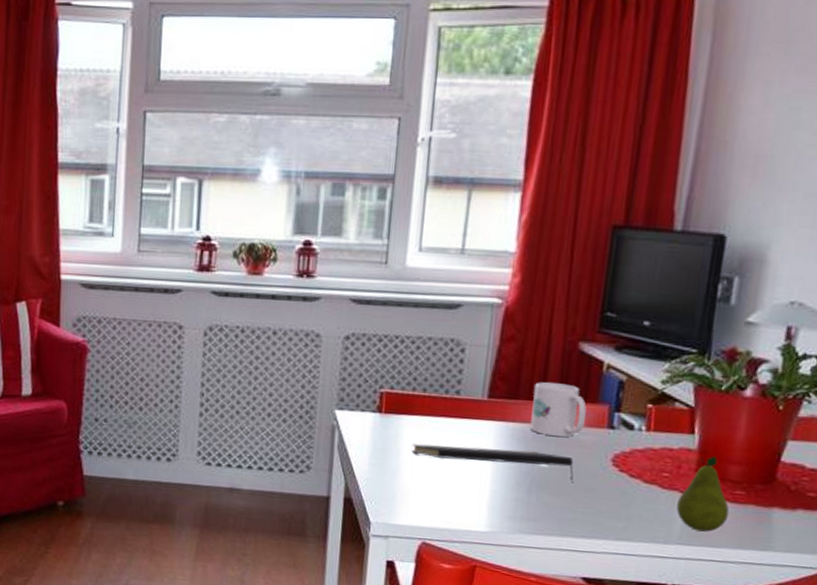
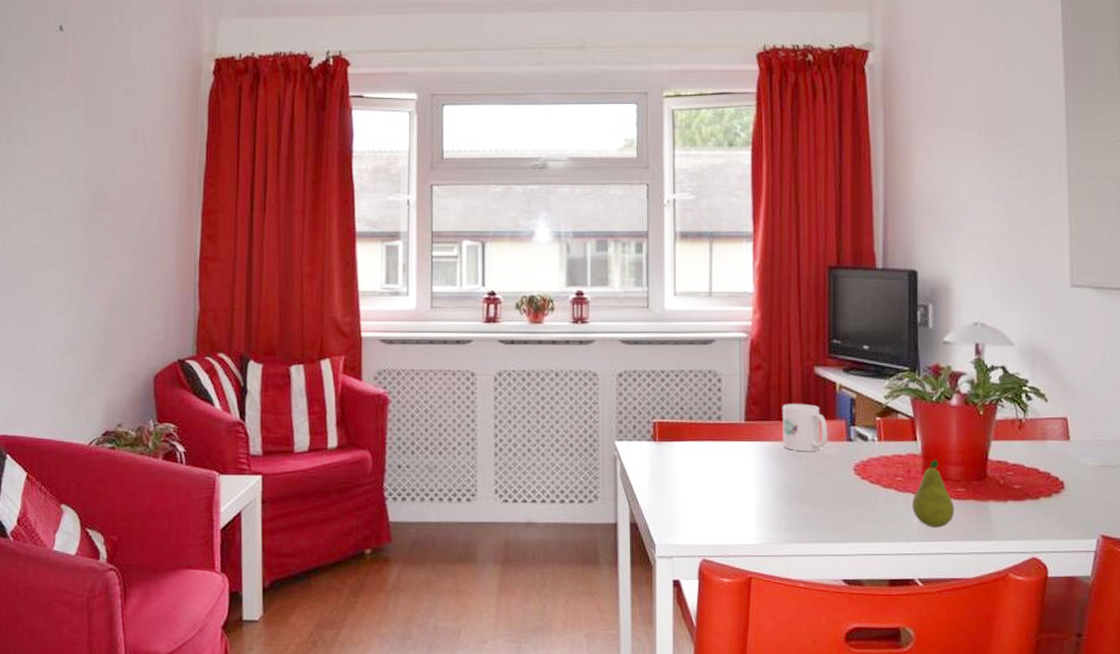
notepad: present [411,443,574,484] -> none [685,466,825,493]

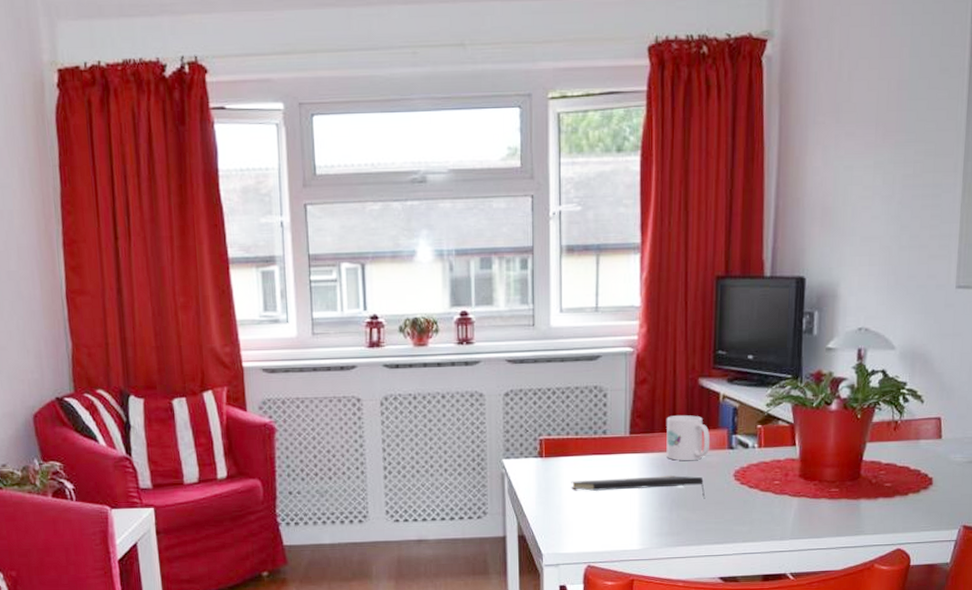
notepad: none [685,466,825,493] -> present [571,475,706,499]
fruit: present [911,459,955,528] -> none [787,462,828,526]

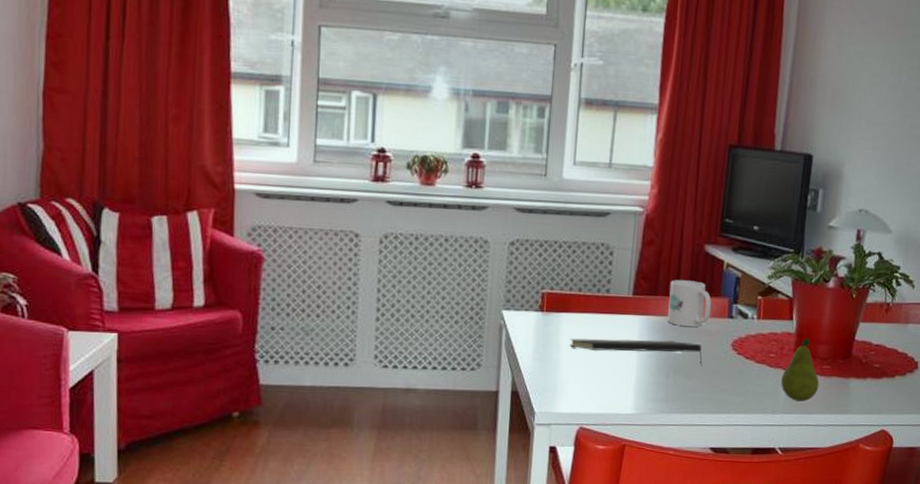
fruit: none [787,462,828,526] -> present [780,338,820,402]

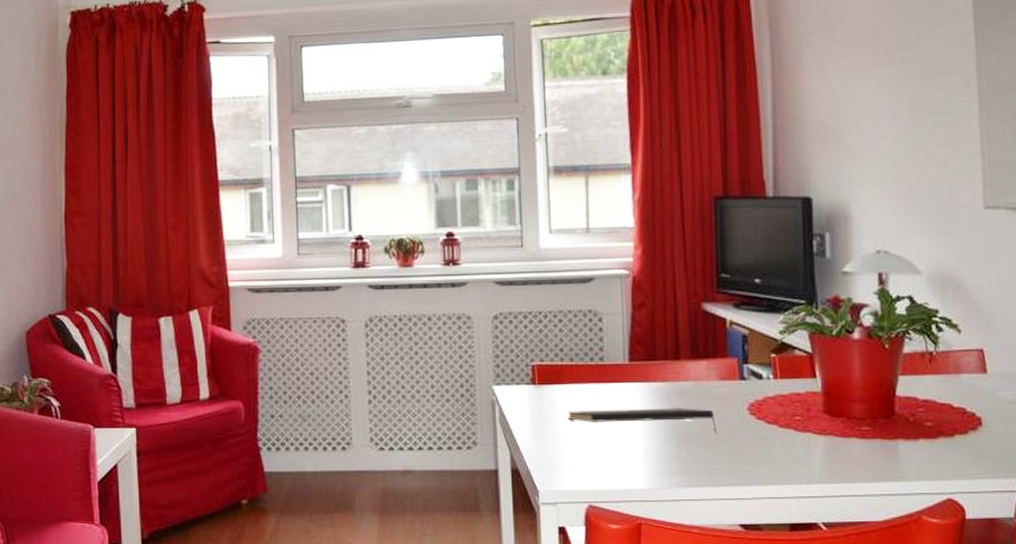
mug: present [667,280,711,327] -> none [669,342,718,392]
fruit: present [780,338,820,402] -> none [812,397,860,469]

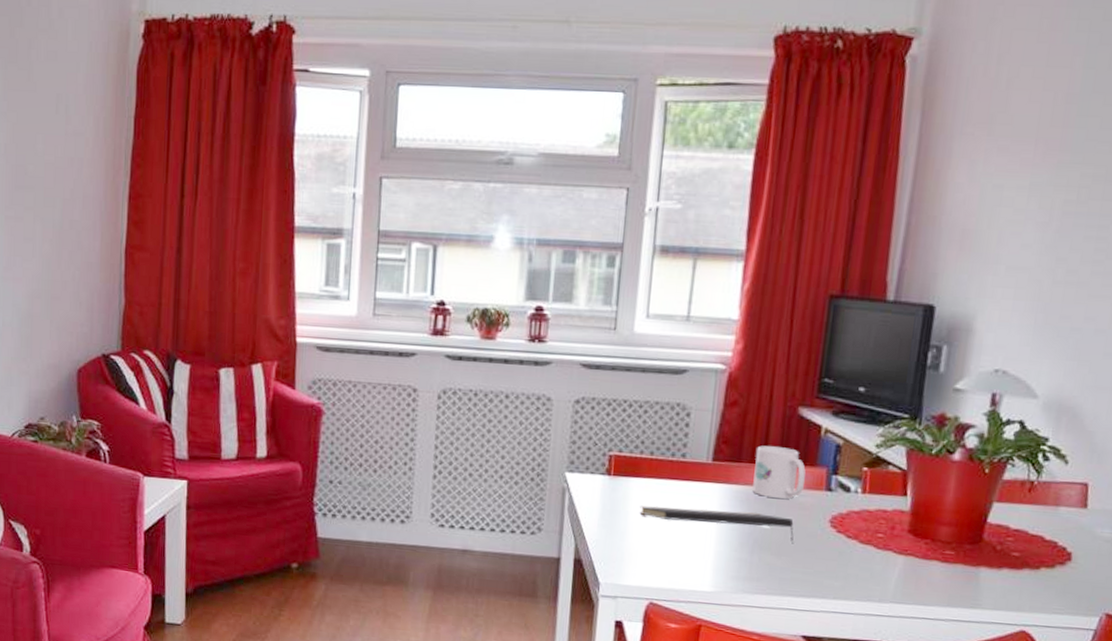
mug: none [669,342,718,392] -> present [752,445,806,499]

